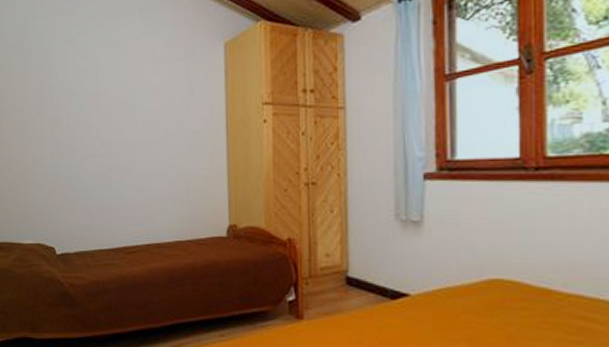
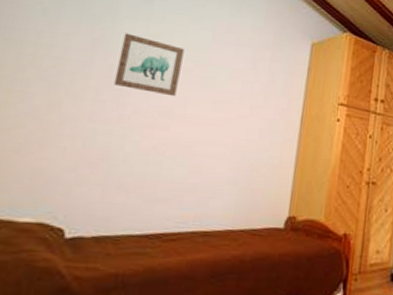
wall art: none [60,74,111,125] -> present [113,33,185,97]

